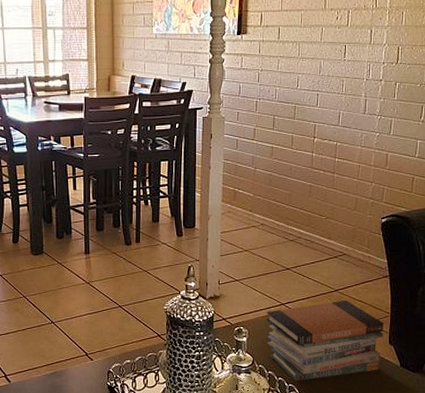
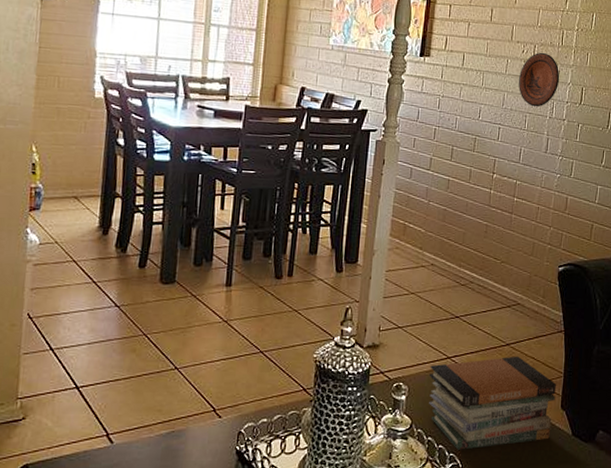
decorative plate: none [334,16,375,71] -> present [519,52,560,107]

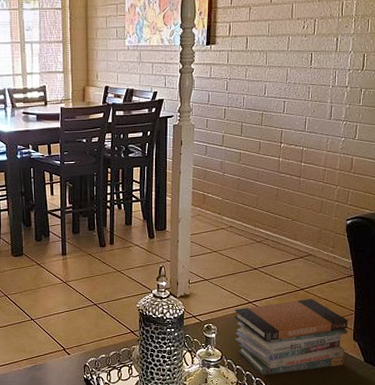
decorative plate: present [519,52,560,107] -> none [301,25,341,78]

